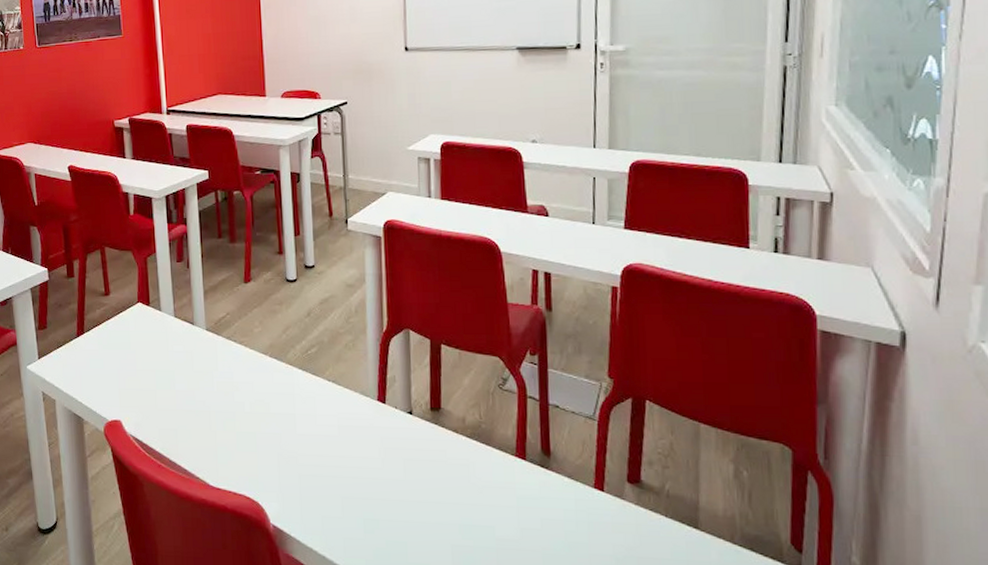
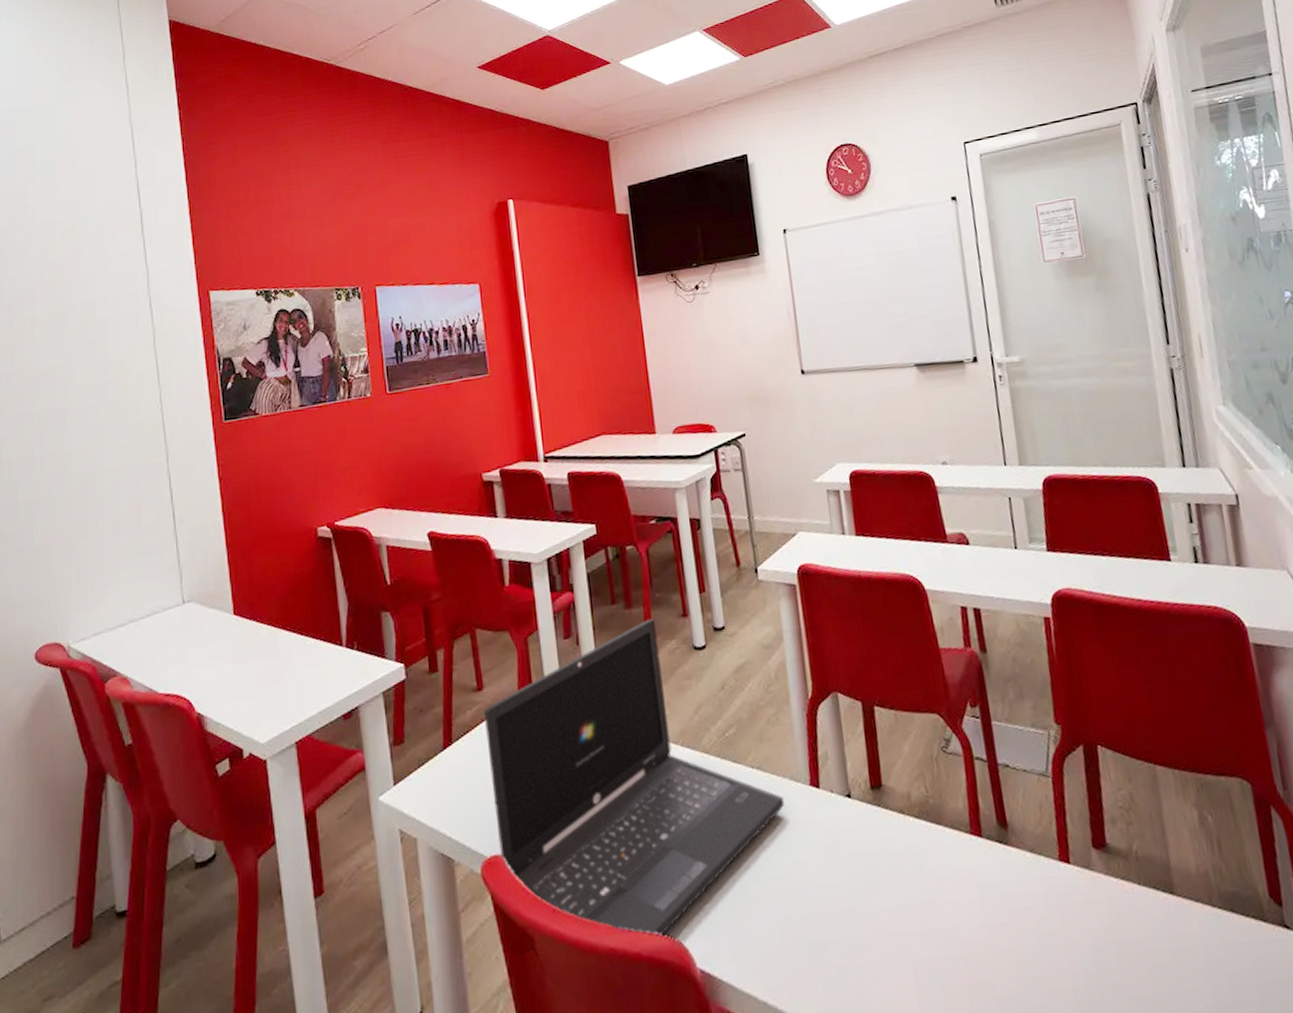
laptop: none [109,253,354,498] -> present [483,619,785,939]

